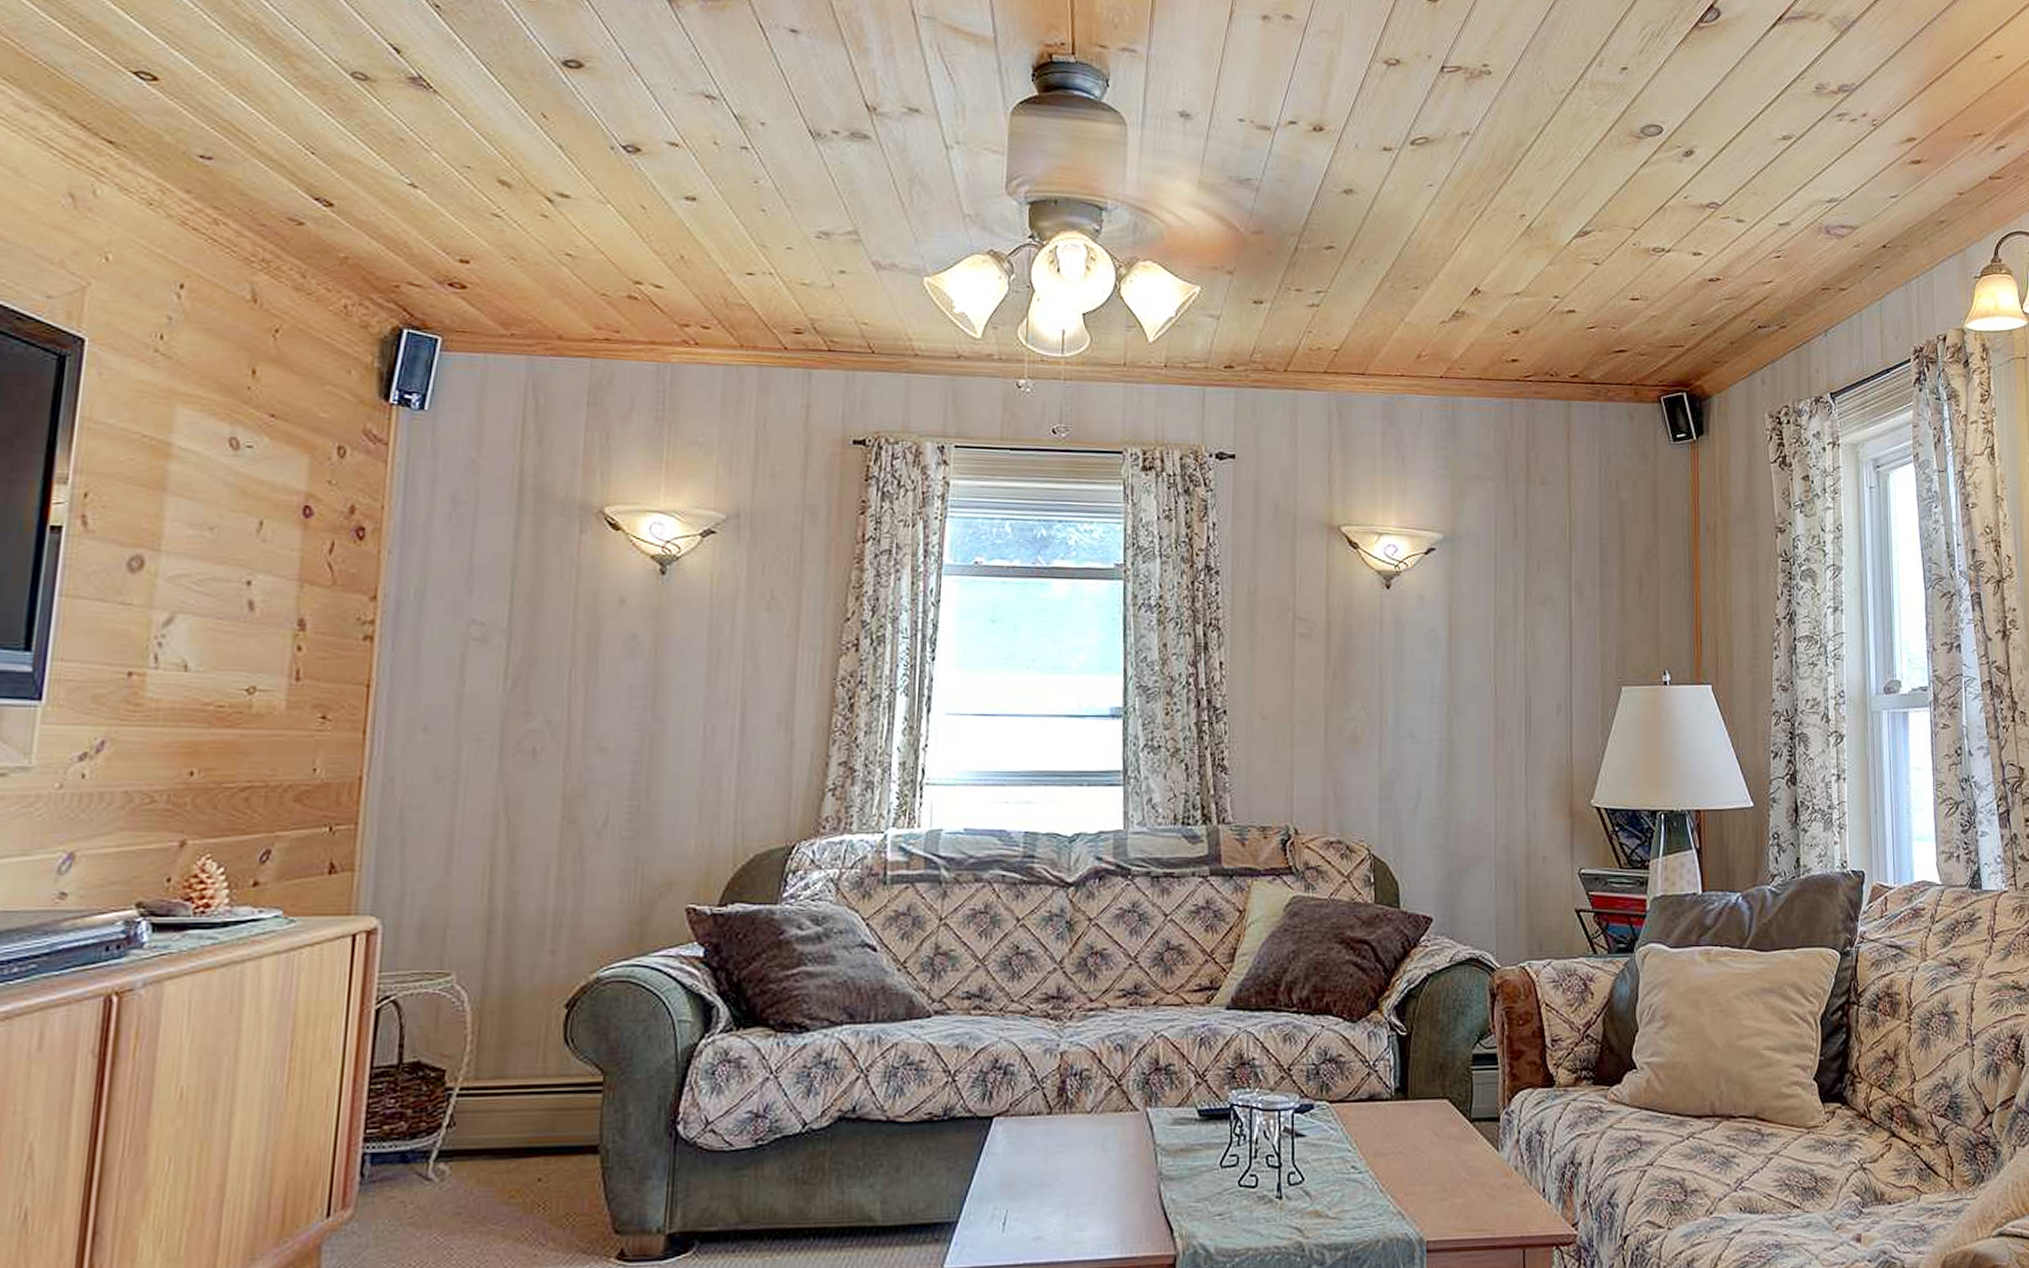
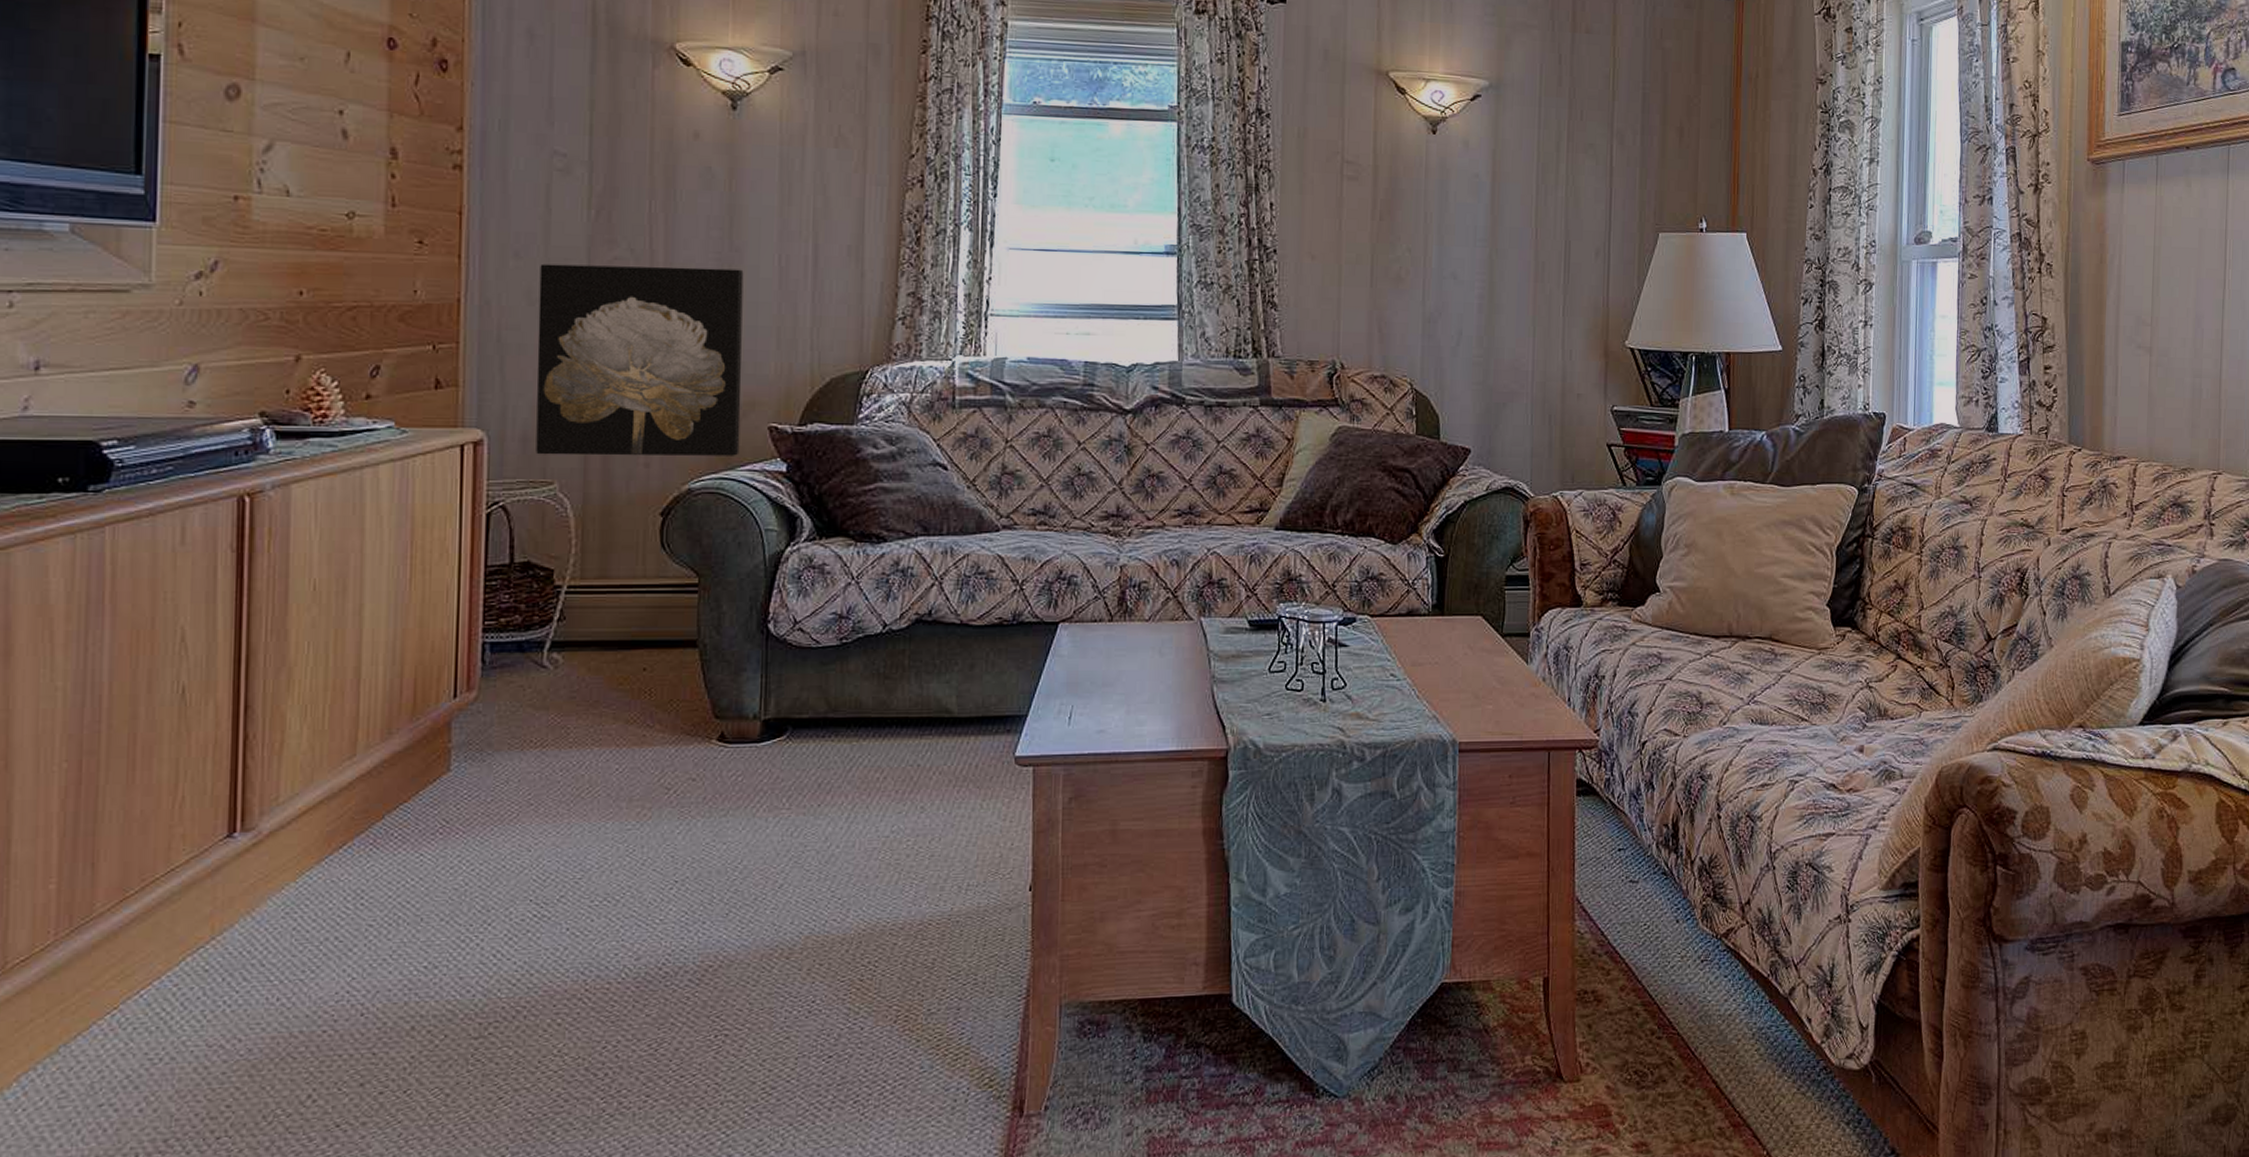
wall art: none [433,738,666,944] -> present [536,263,744,456]

